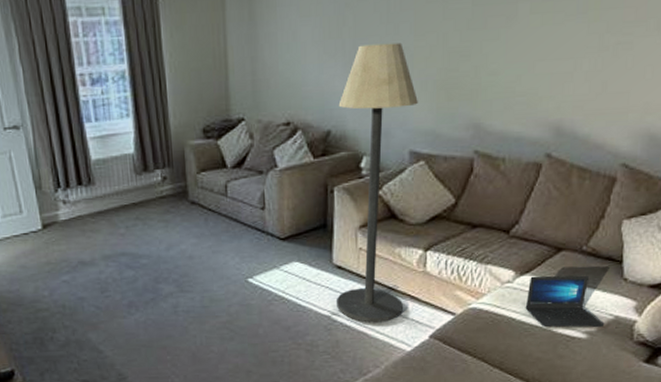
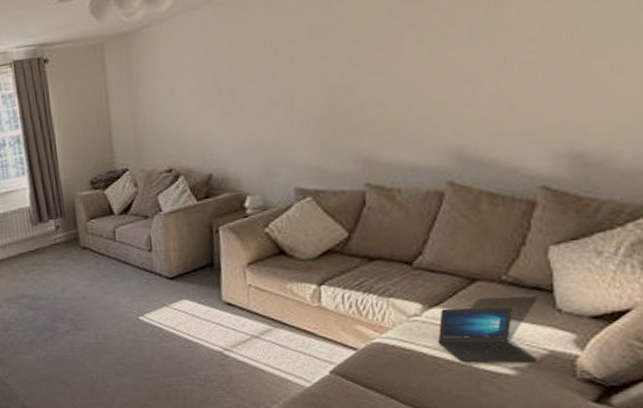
floor lamp: present [336,42,418,323] -> none [219,85,301,358]

